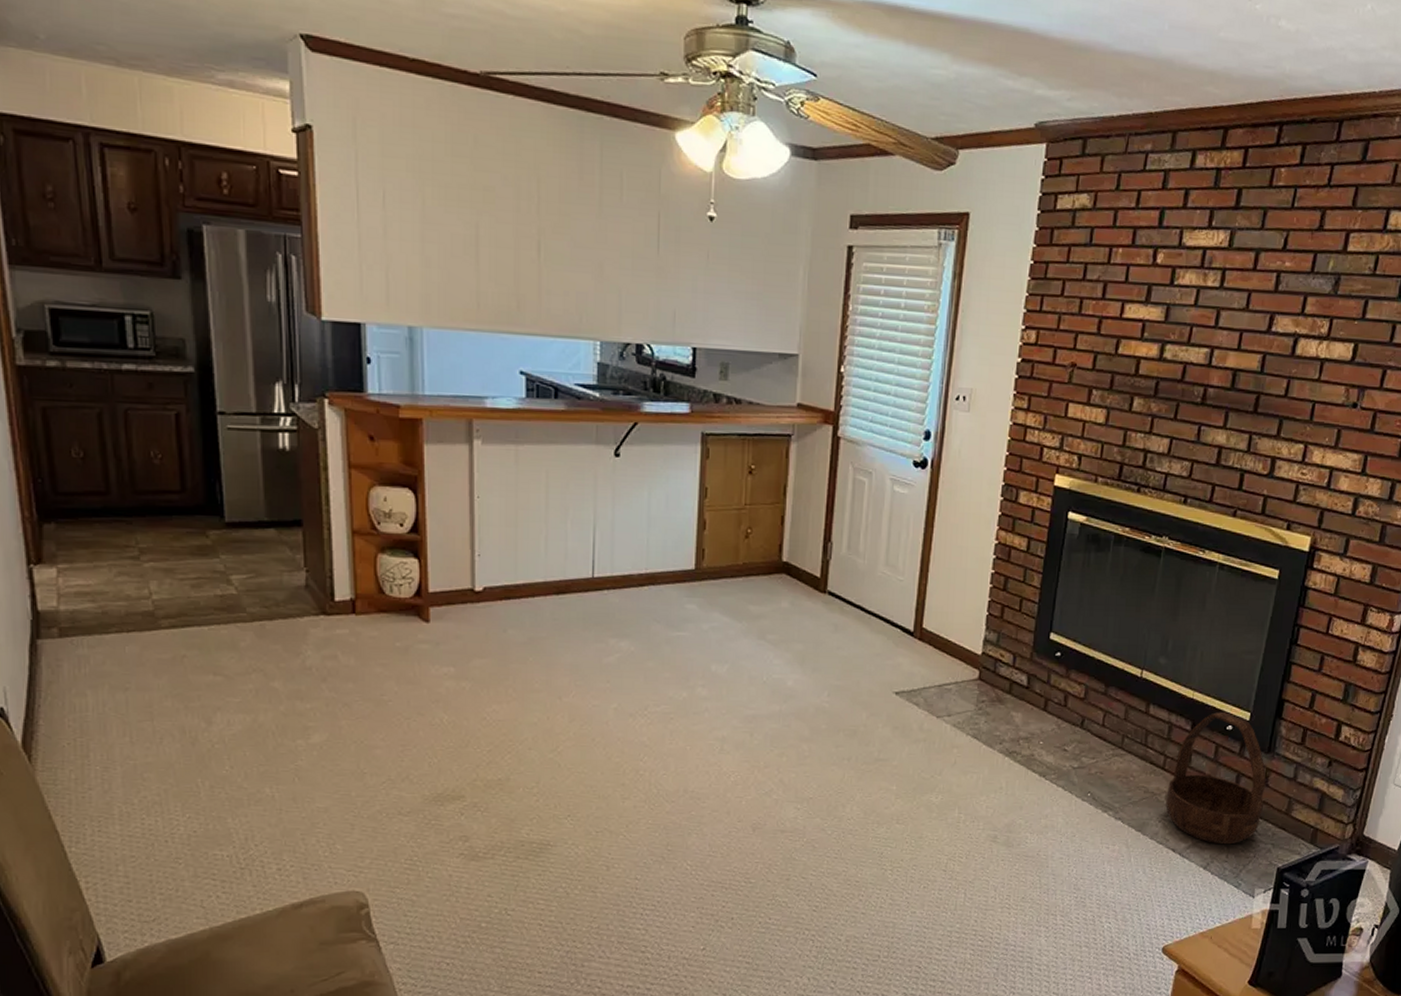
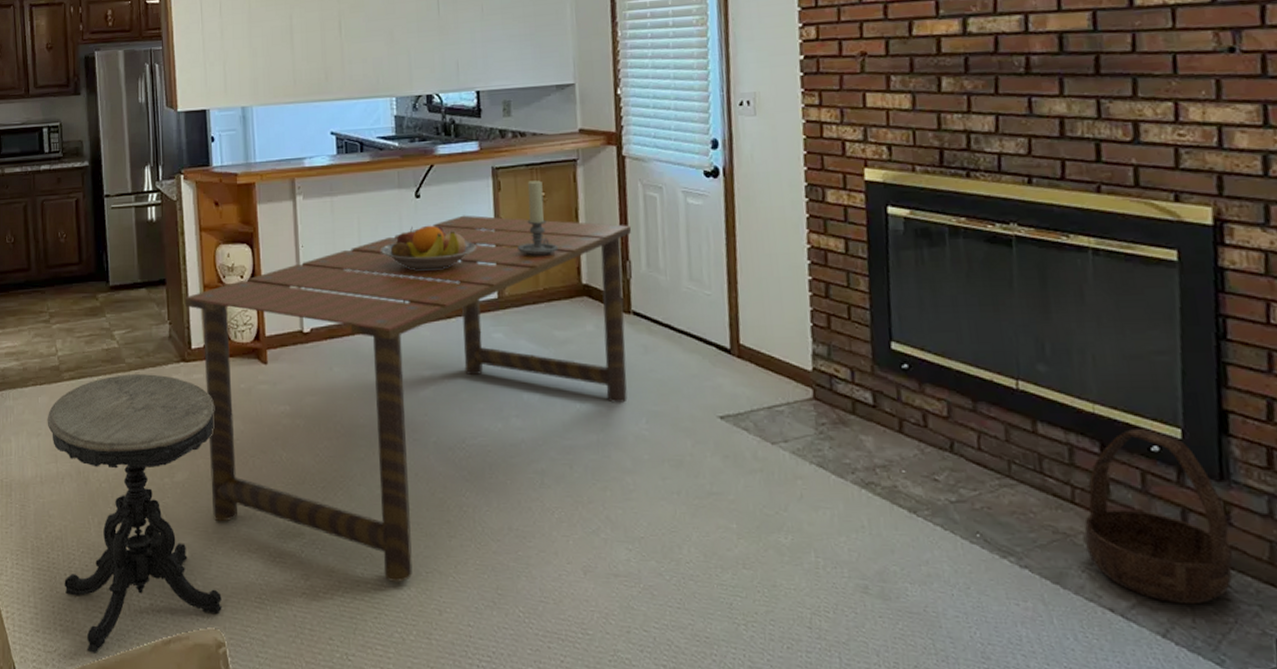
side table: none [138,625,365,921] -> present [47,374,222,653]
dining table: none [326,480,838,841] -> present [184,215,632,582]
fruit bowl: none [571,486,677,535] -> present [381,225,476,271]
candle holder: none [721,452,763,530] -> present [517,180,559,256]

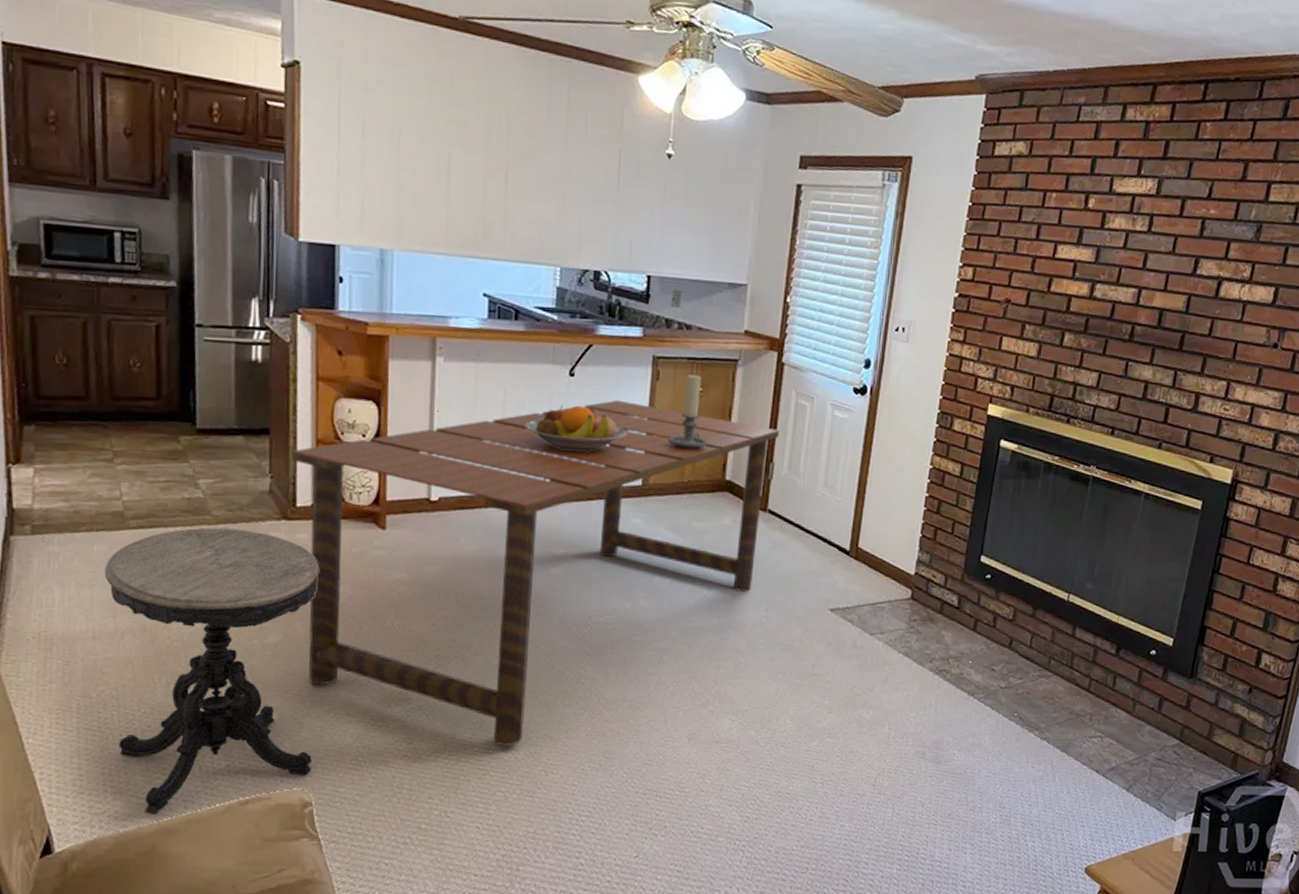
basket: present [1084,429,1233,605] -> none [1090,637,1188,767]

